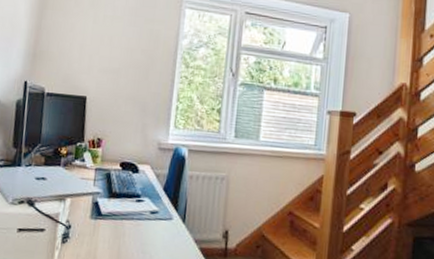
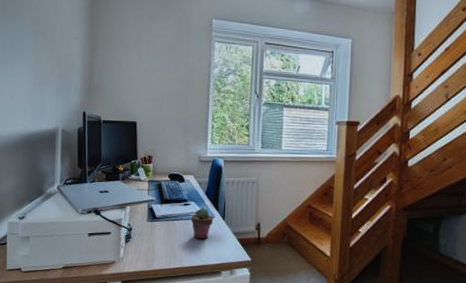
potted succulent: none [144,206,172,246] -> present [191,208,214,240]

